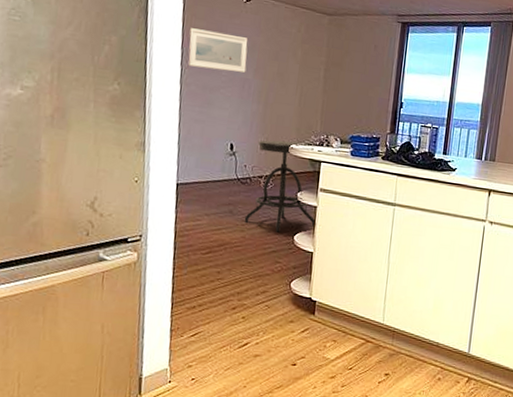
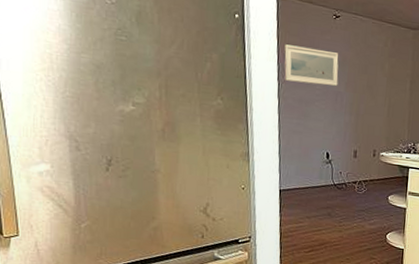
stool: present [244,140,317,233] -> none [341,148,406,232]

